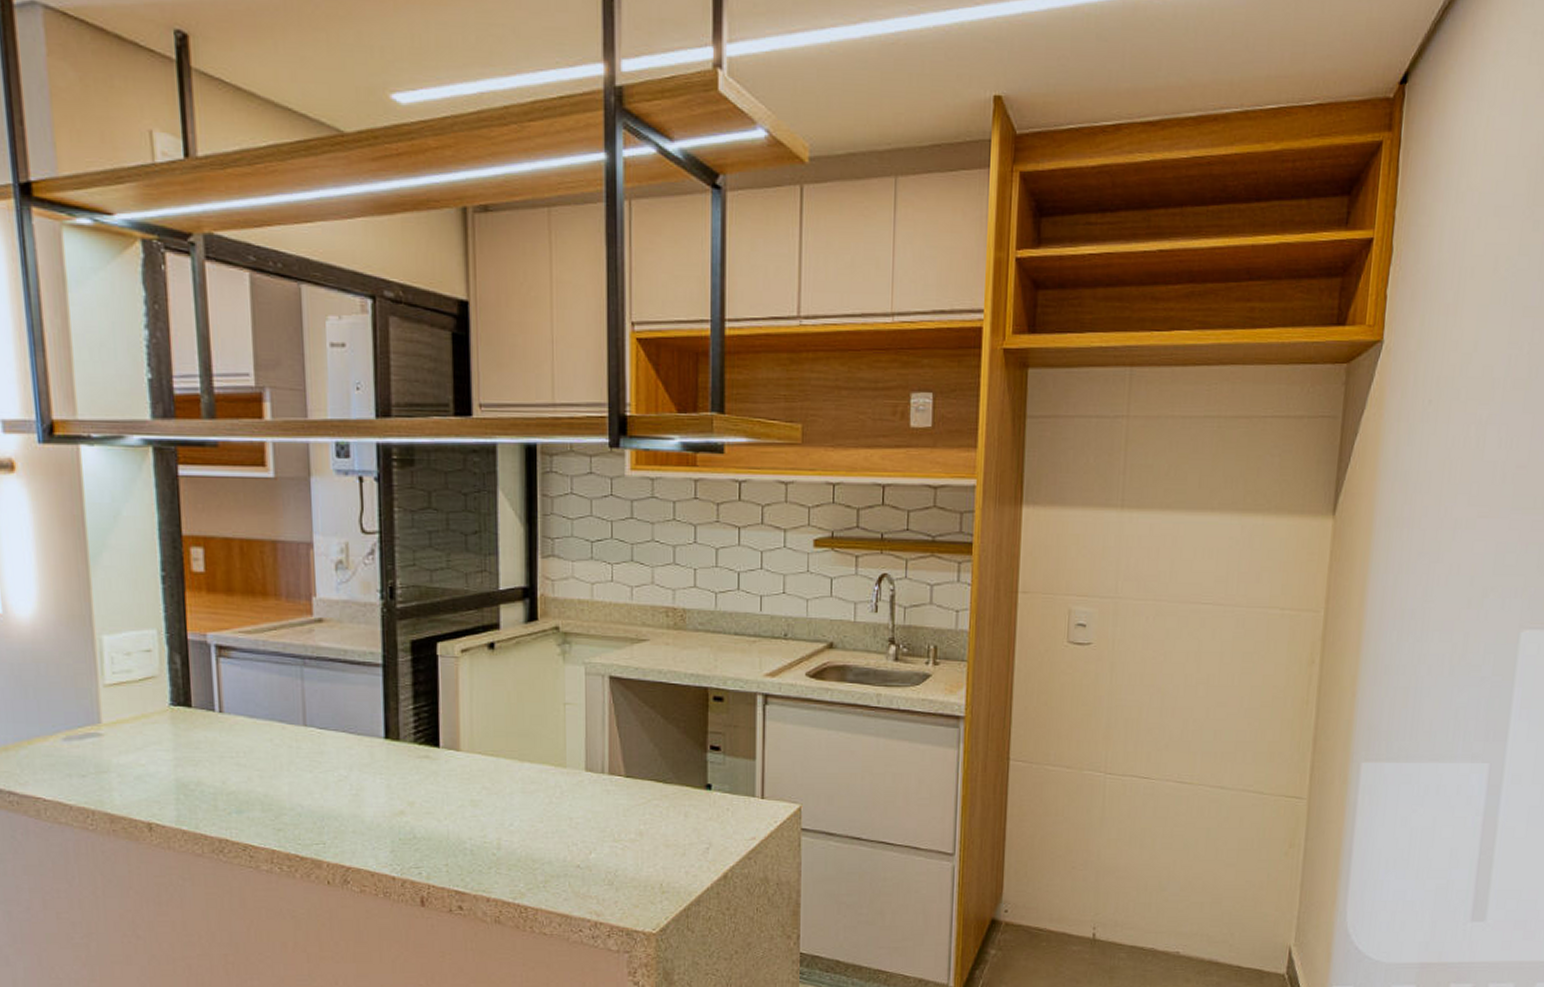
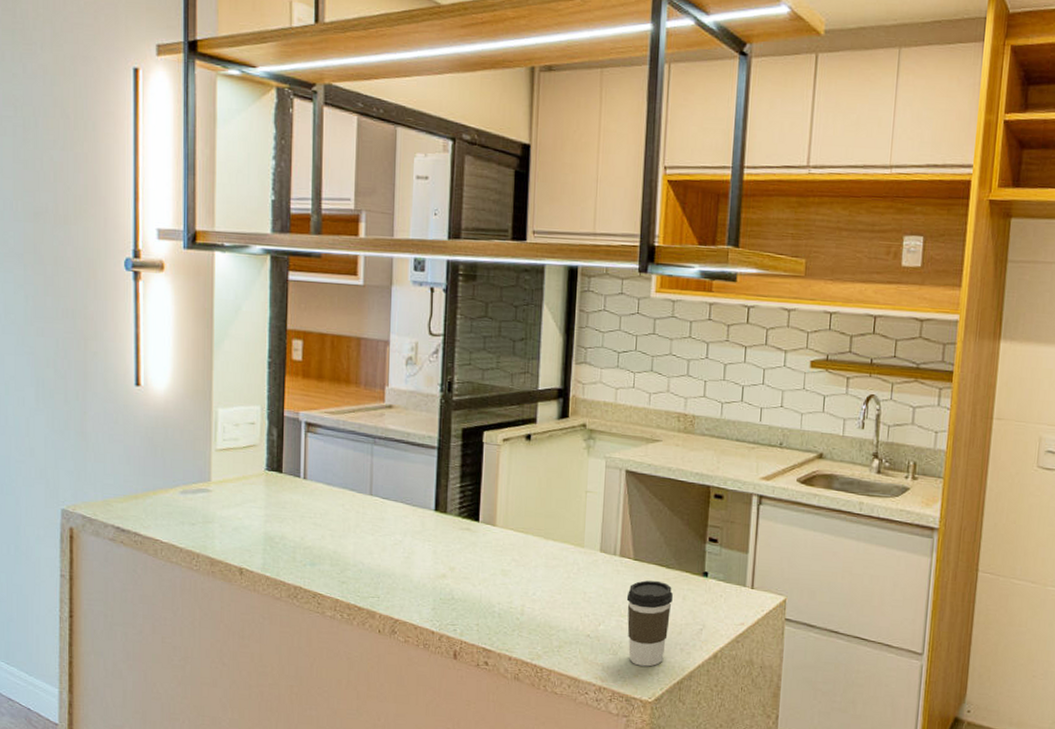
coffee cup: none [619,799,673,895] -> present [626,580,673,667]

